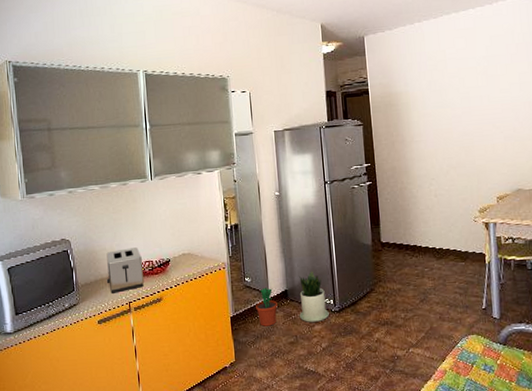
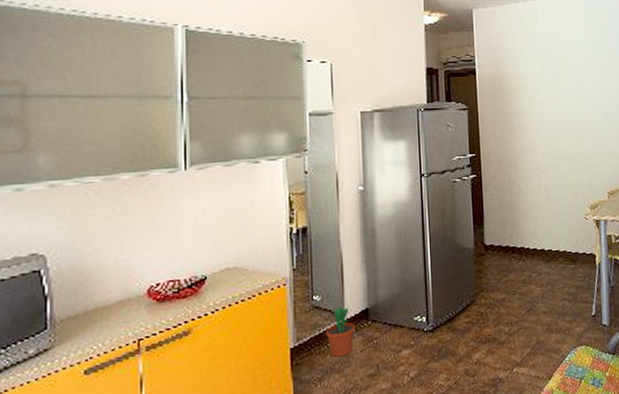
toaster: present [106,247,145,294] -> none [103,262,165,329]
planter: present [299,271,329,322] -> none [382,282,420,347]

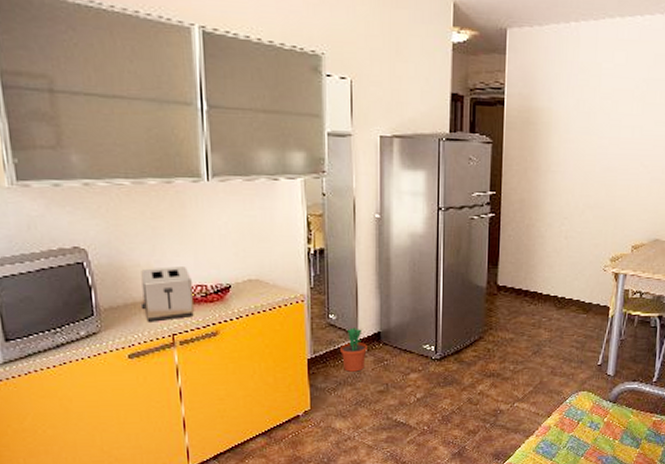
toaster: none [103,262,165,329] -> present [140,267,195,322]

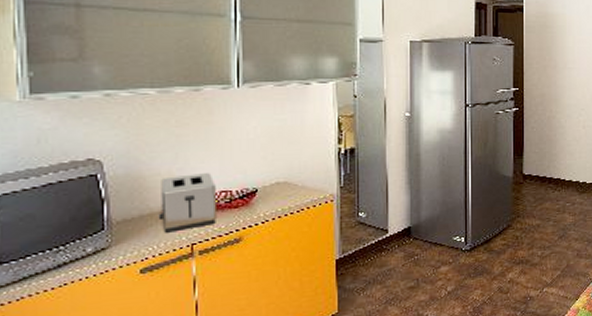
flower pot: present [340,327,367,372] -> none [370,224,397,270]

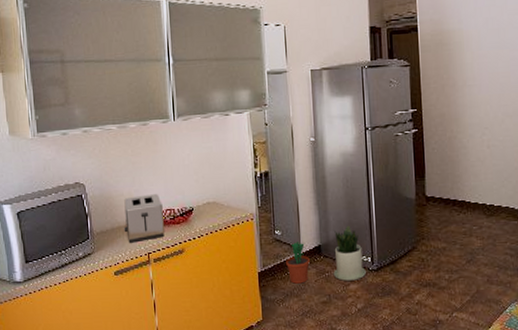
flower pot: none [370,224,397,270] -> present [286,242,310,284]
planter: none [423,205,458,264] -> present [333,225,366,281]

